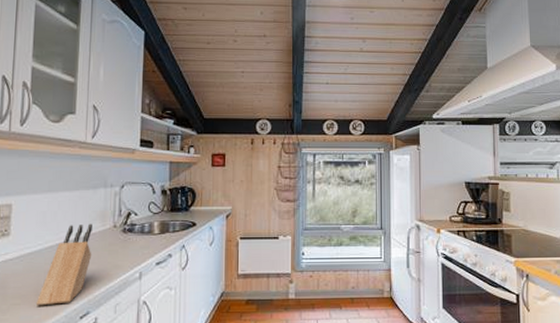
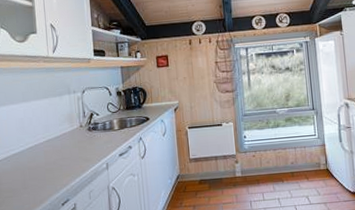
knife block: present [35,223,92,306] -> none [24,125,65,197]

